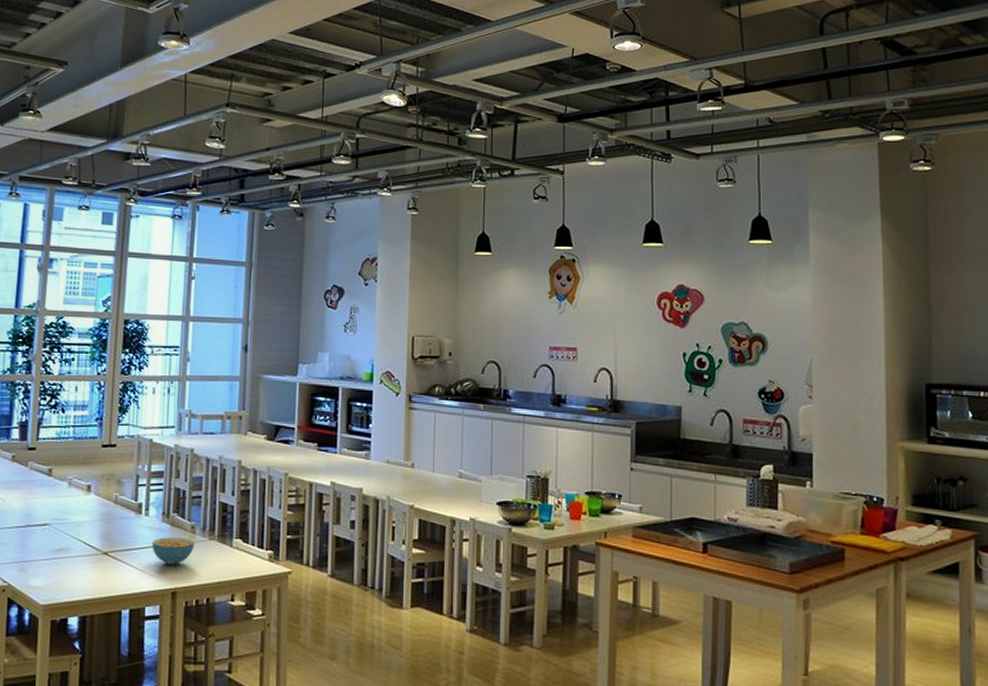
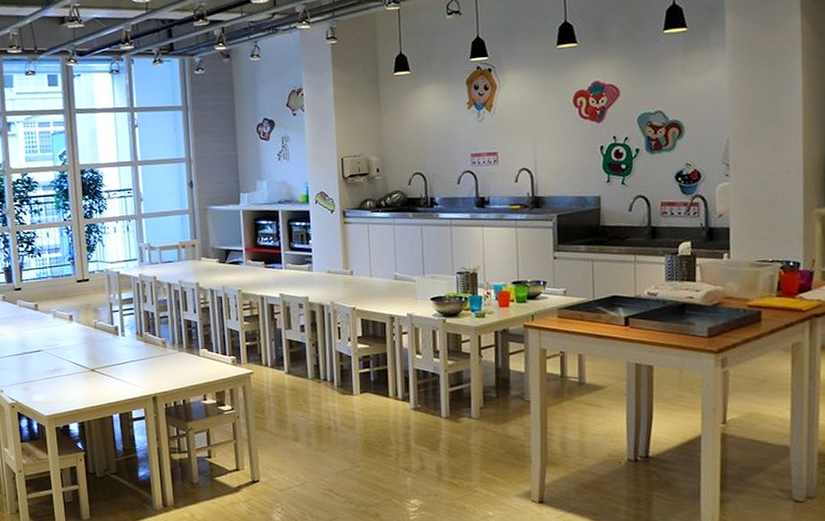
cereal bowl: present [152,537,195,565] -> none [131,352,167,375]

